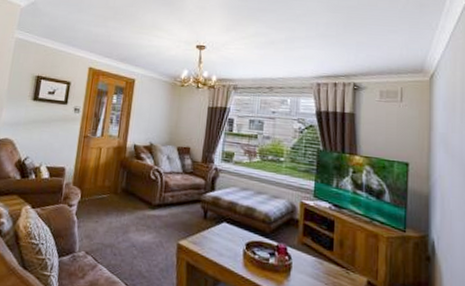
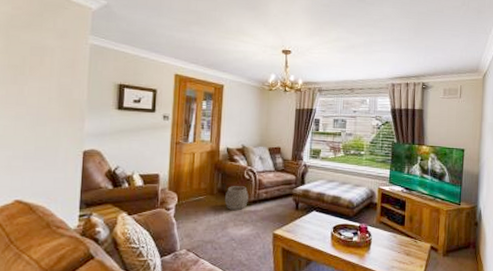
woven basket: none [128,186,153,214] -> present [224,186,248,210]

